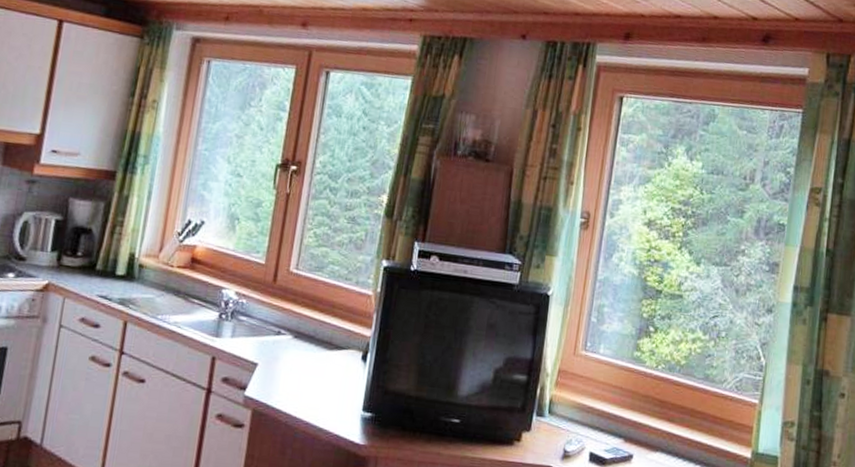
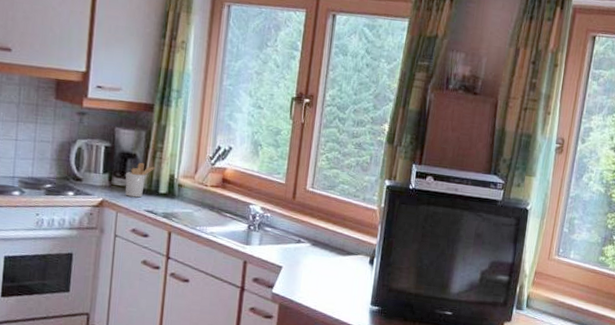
utensil holder: none [76,238,115,281] -> present [125,162,157,198]

